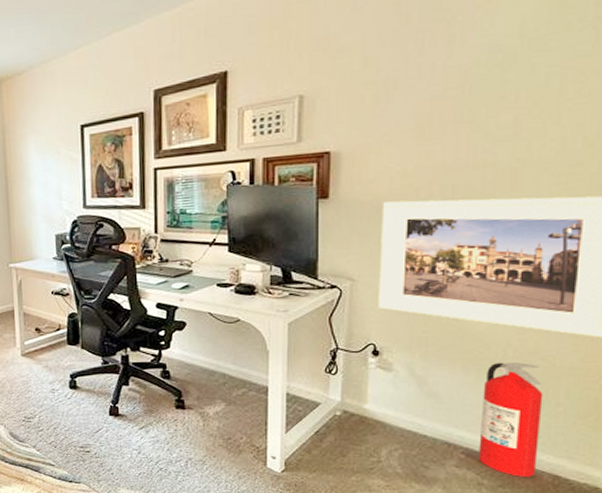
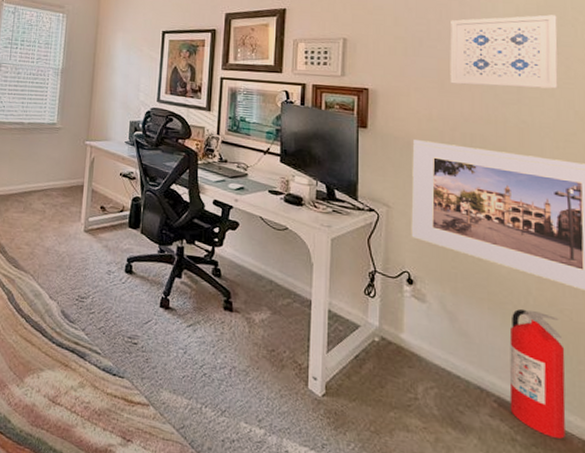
wall art: none [431,17,574,129] -> present [450,15,558,89]

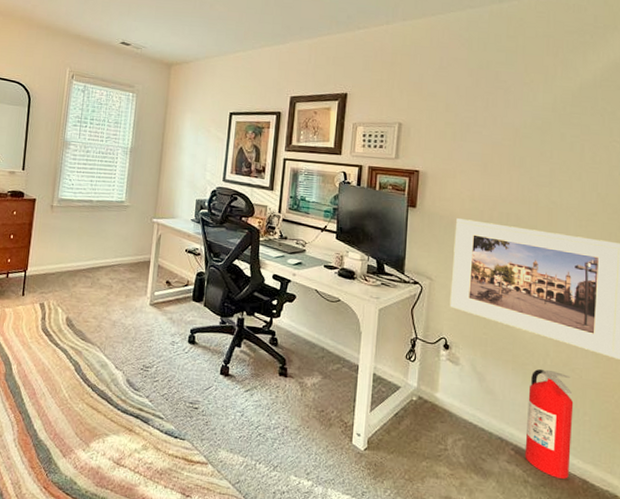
wall art: present [450,15,558,89] -> none [492,104,588,173]

